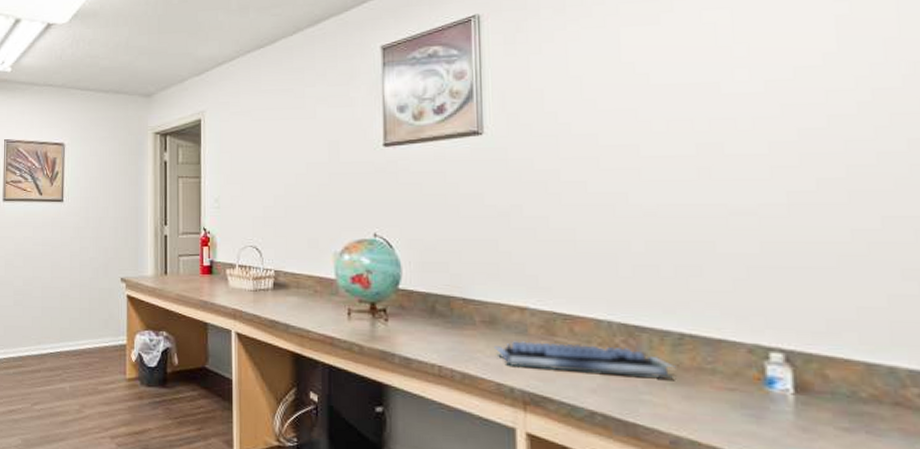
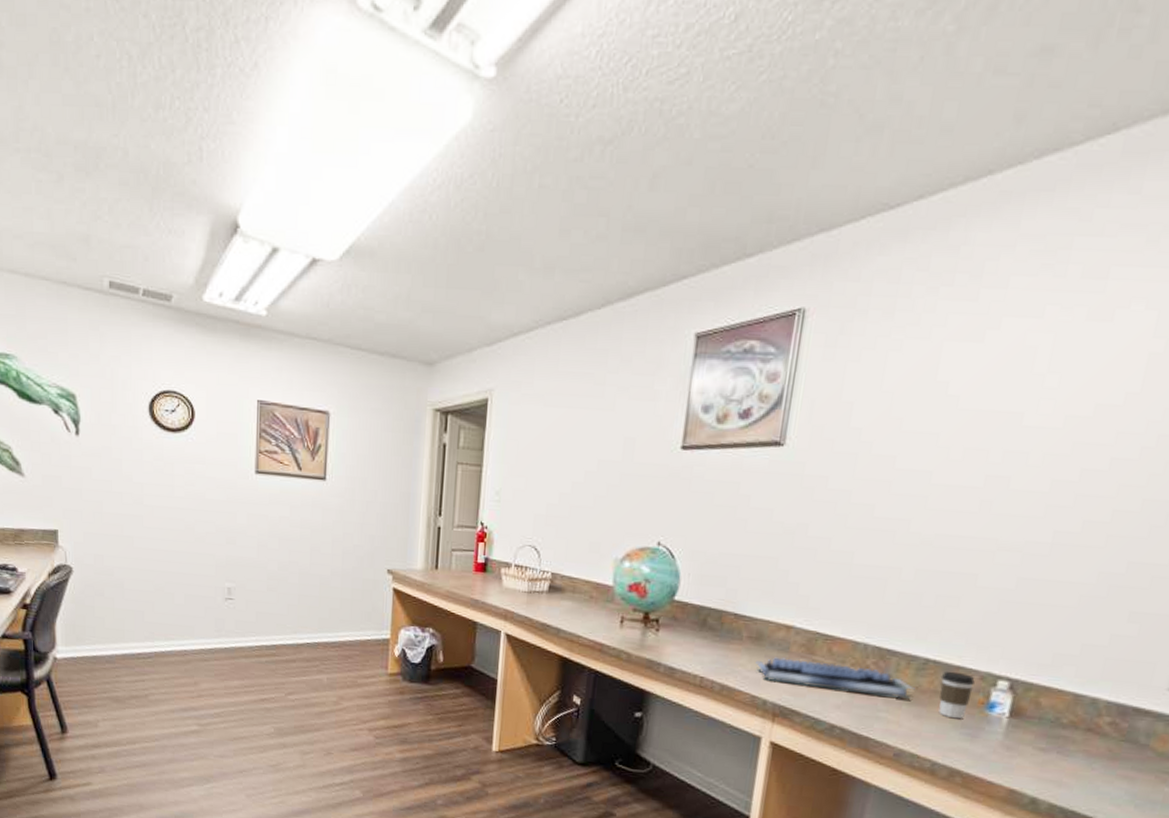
coffee cup: none [702,345,744,399] -> present [938,671,975,719]

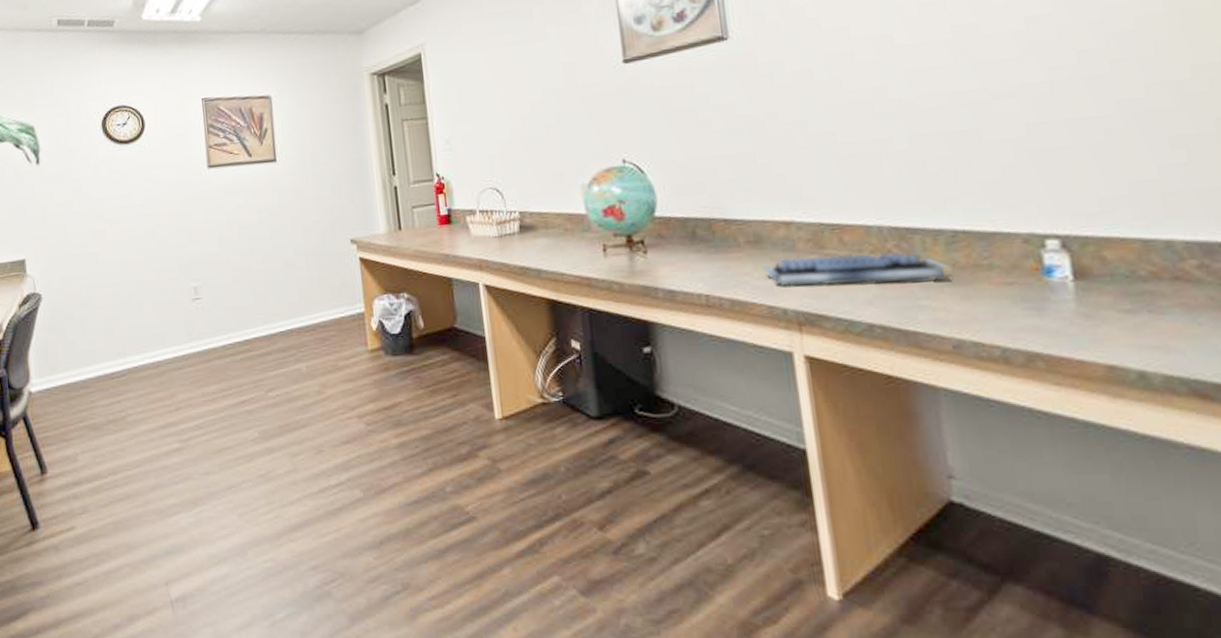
coffee cup: present [938,671,975,719] -> none [977,239,1022,293]

